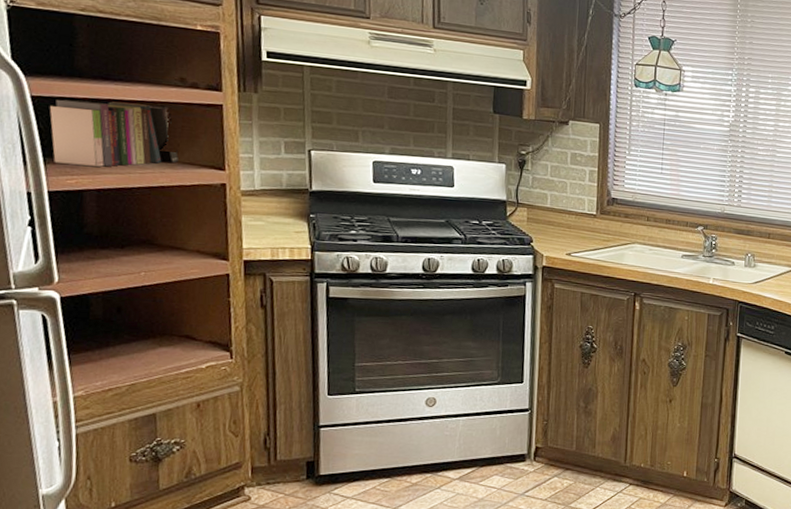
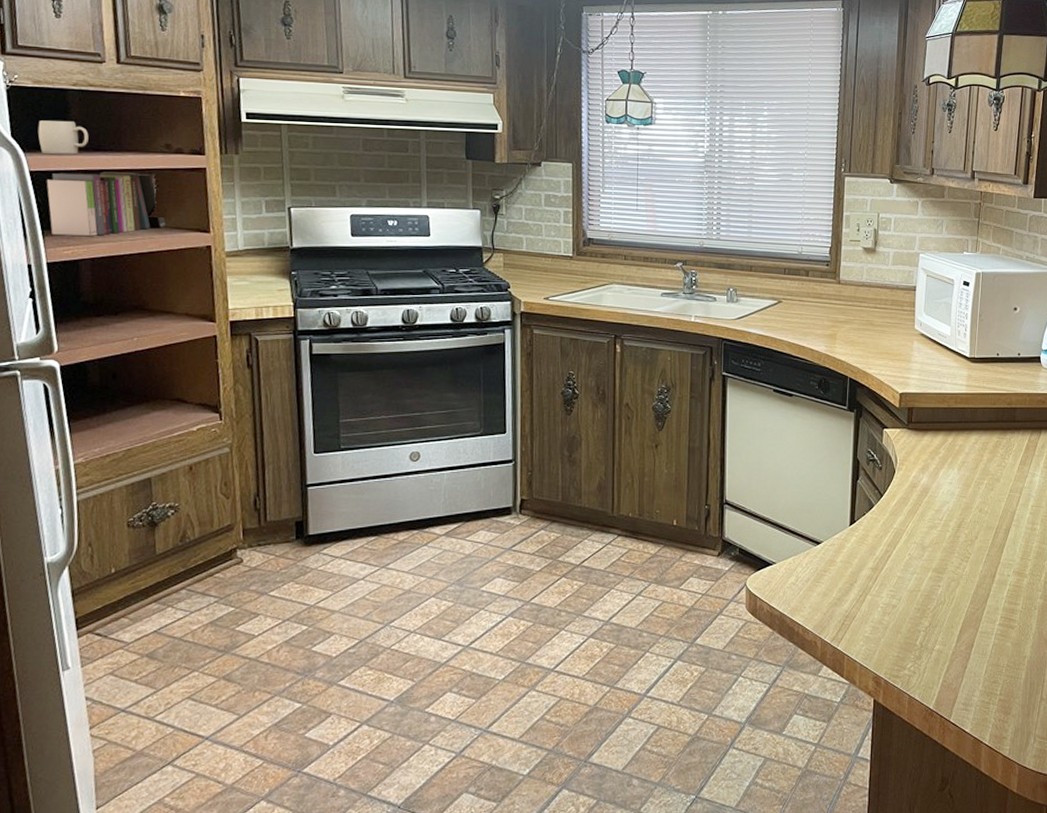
mug: none [40,44,97,82] -> present [37,120,89,155]

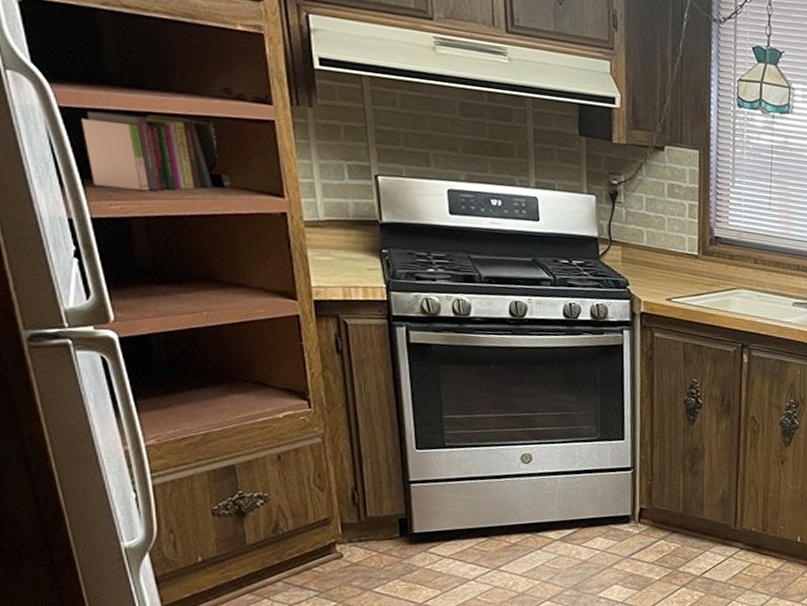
mug: present [37,120,89,155] -> none [63,45,128,91]

